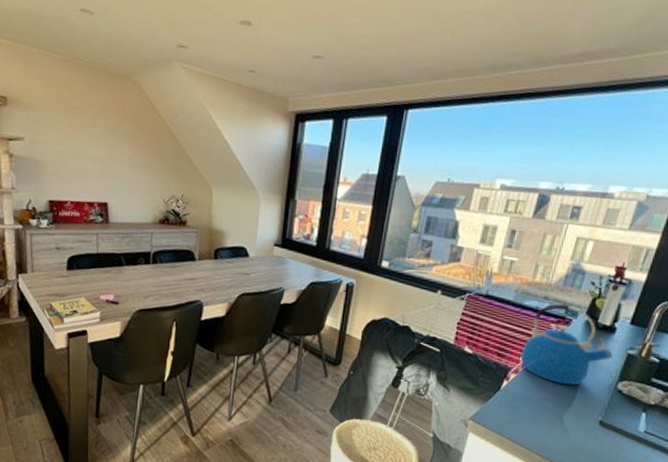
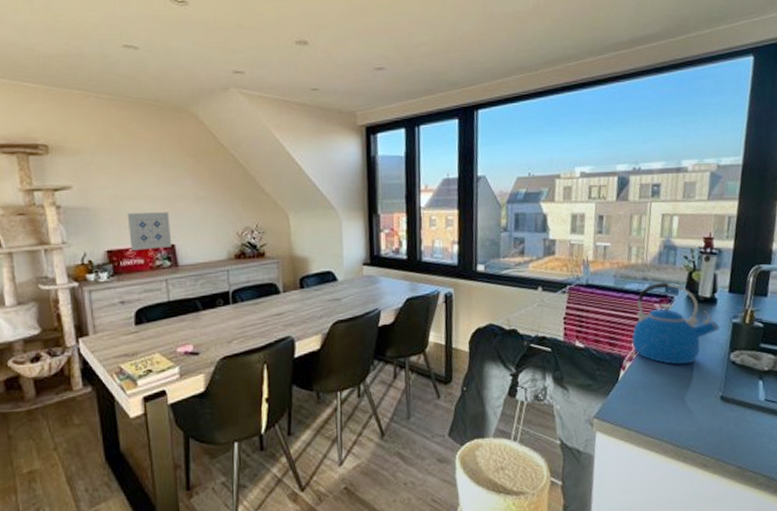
wall art: none [69,168,106,205] -> present [127,212,172,251]

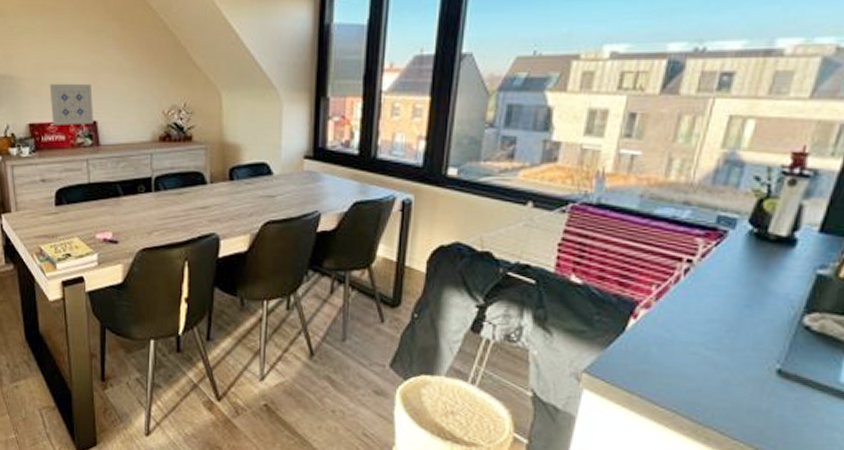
kettle: present [632,282,720,365] -> none [653,210,794,322]

